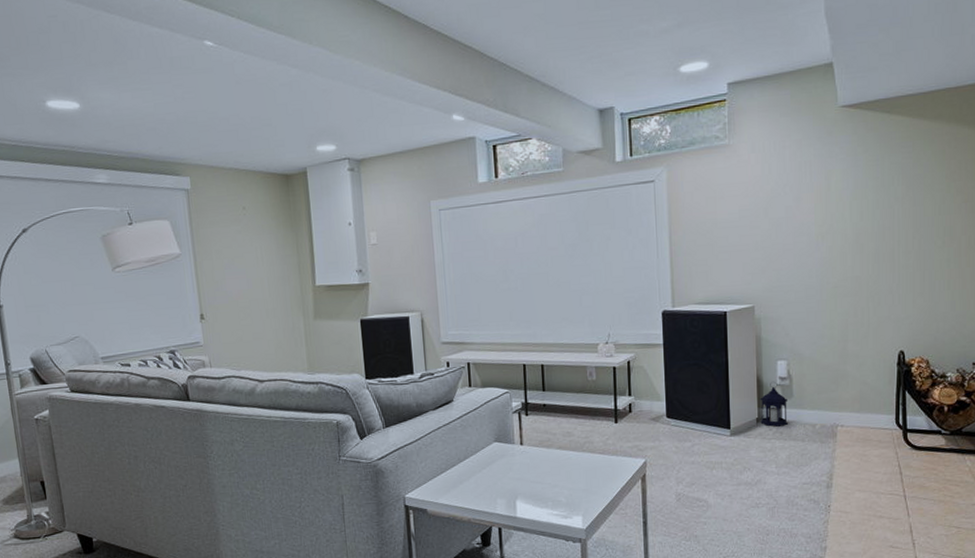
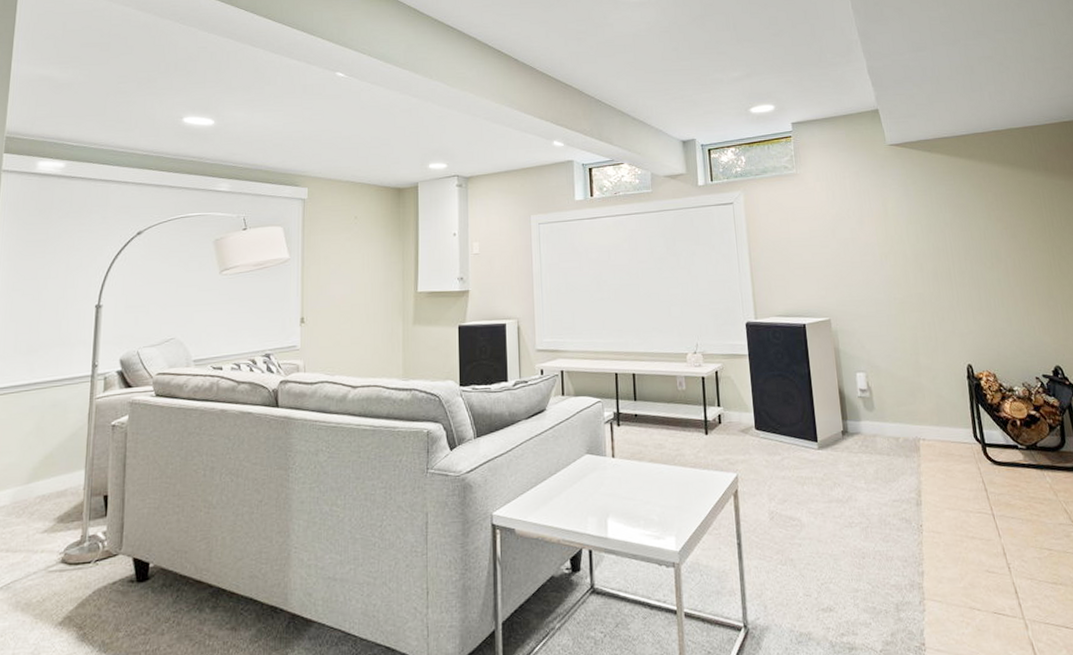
lantern: present [760,381,788,427] -> none [843,393,872,440]

